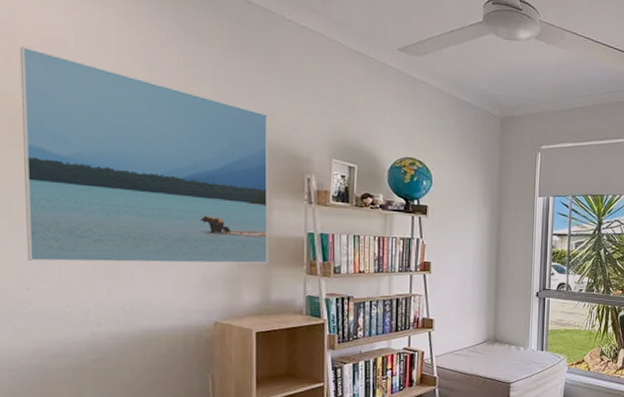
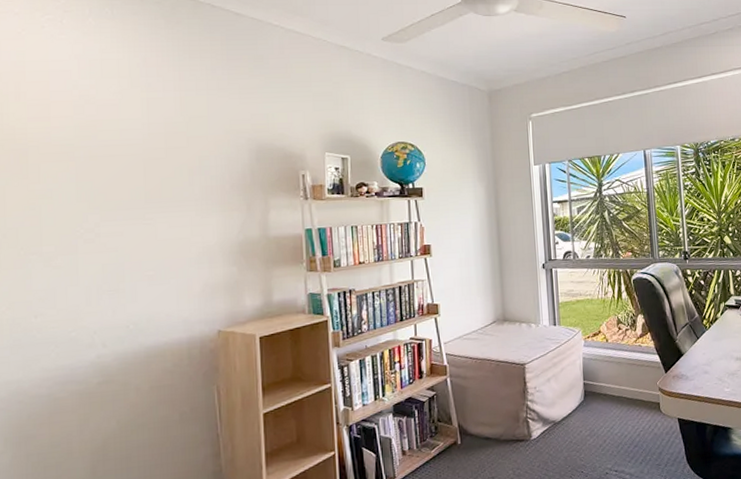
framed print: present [19,46,268,264] -> none [27,82,268,288]

